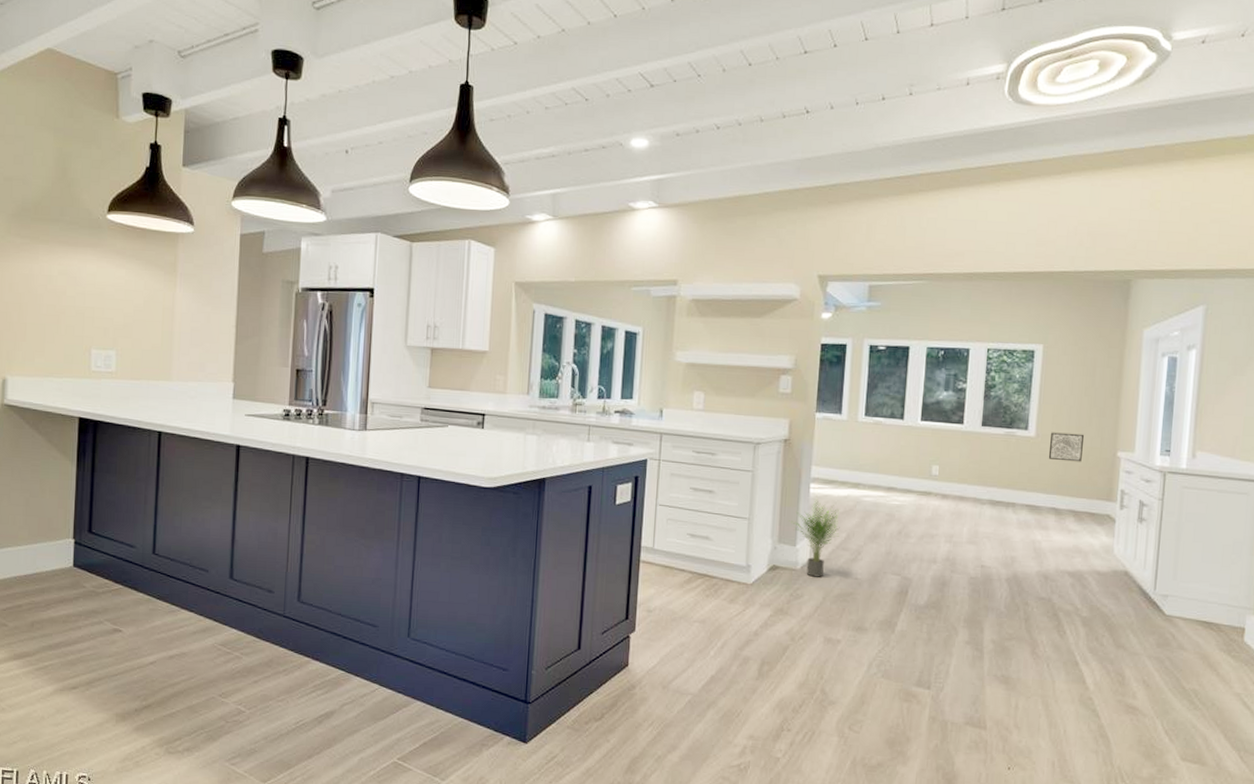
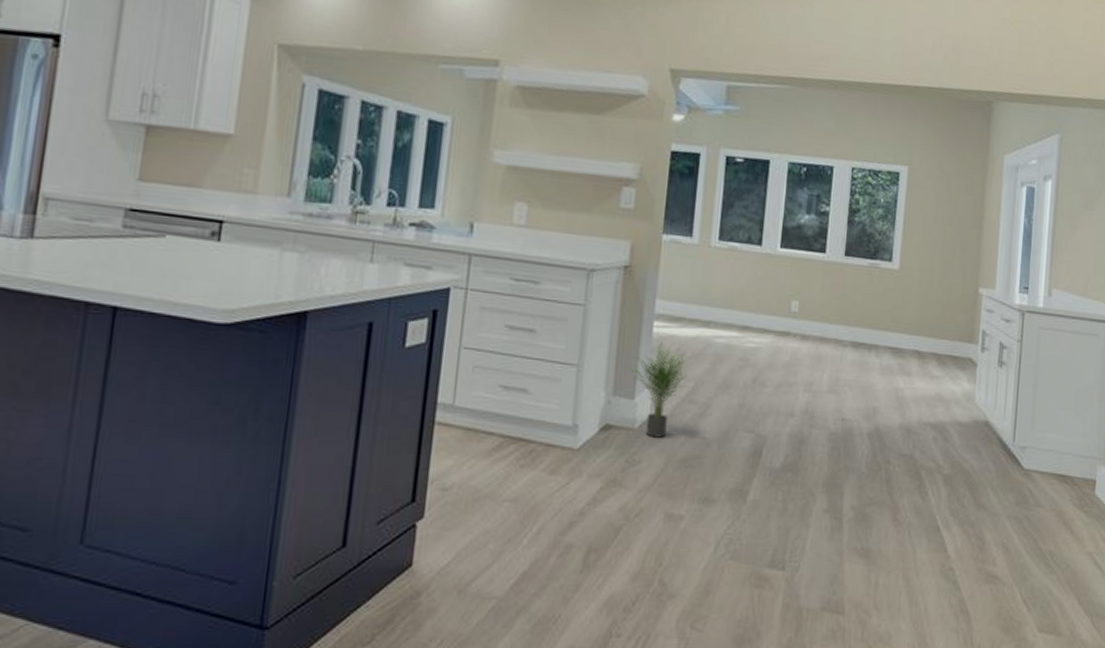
wall art: present [1048,432,1085,462] -> none [912,264,948,299]

